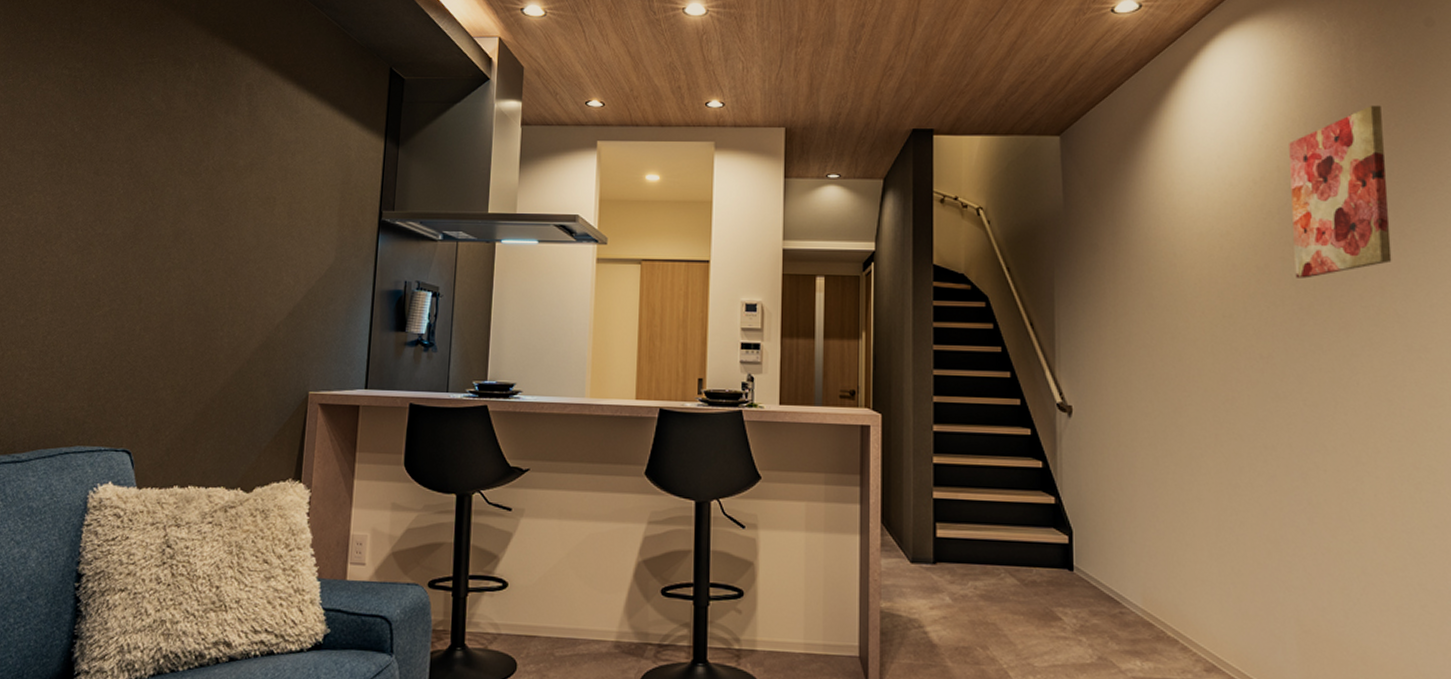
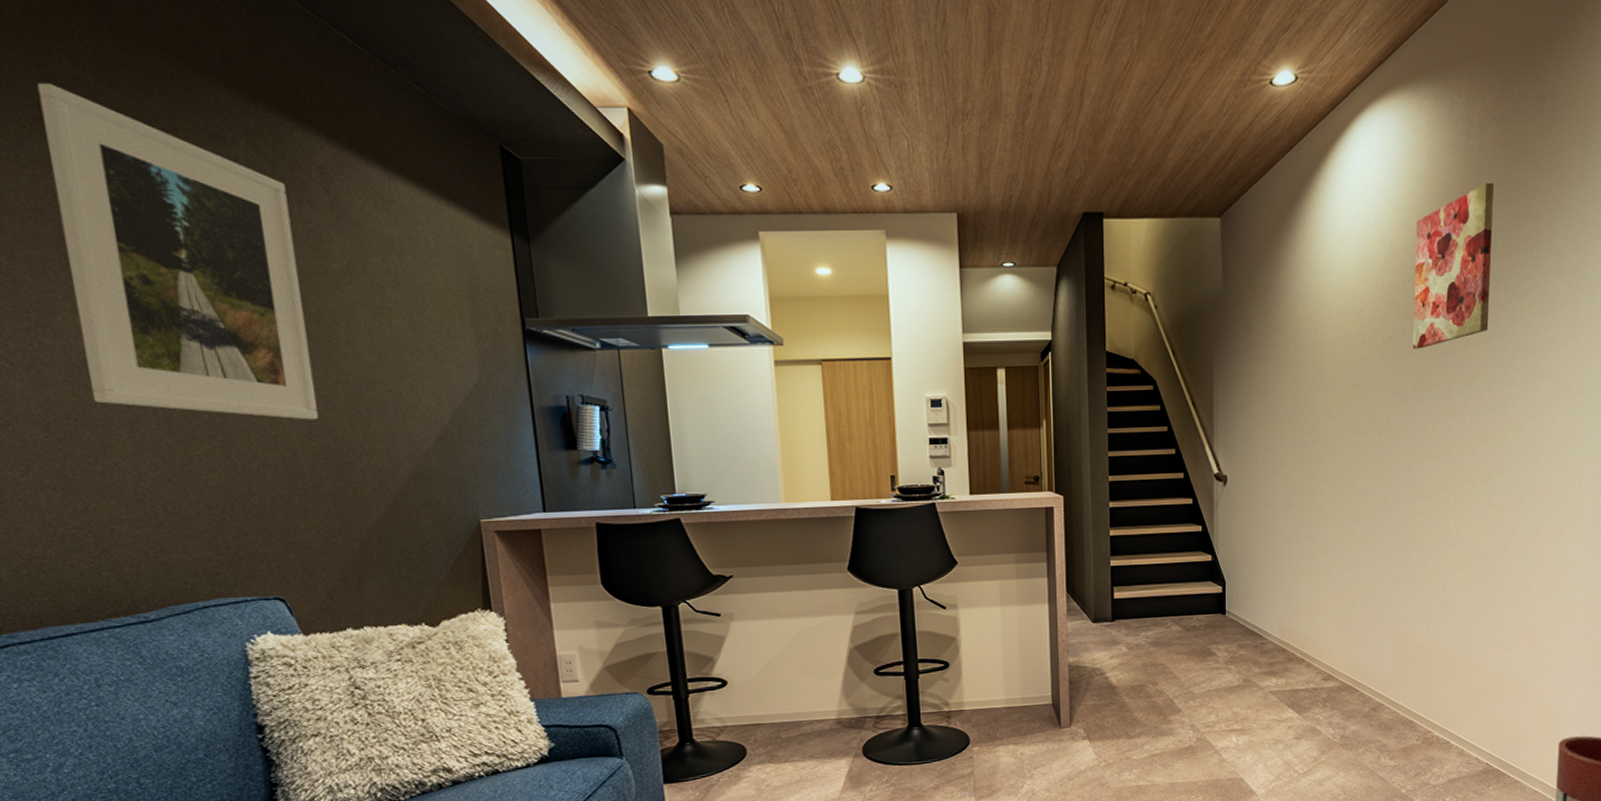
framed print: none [34,22,220,291] -> present [36,82,318,420]

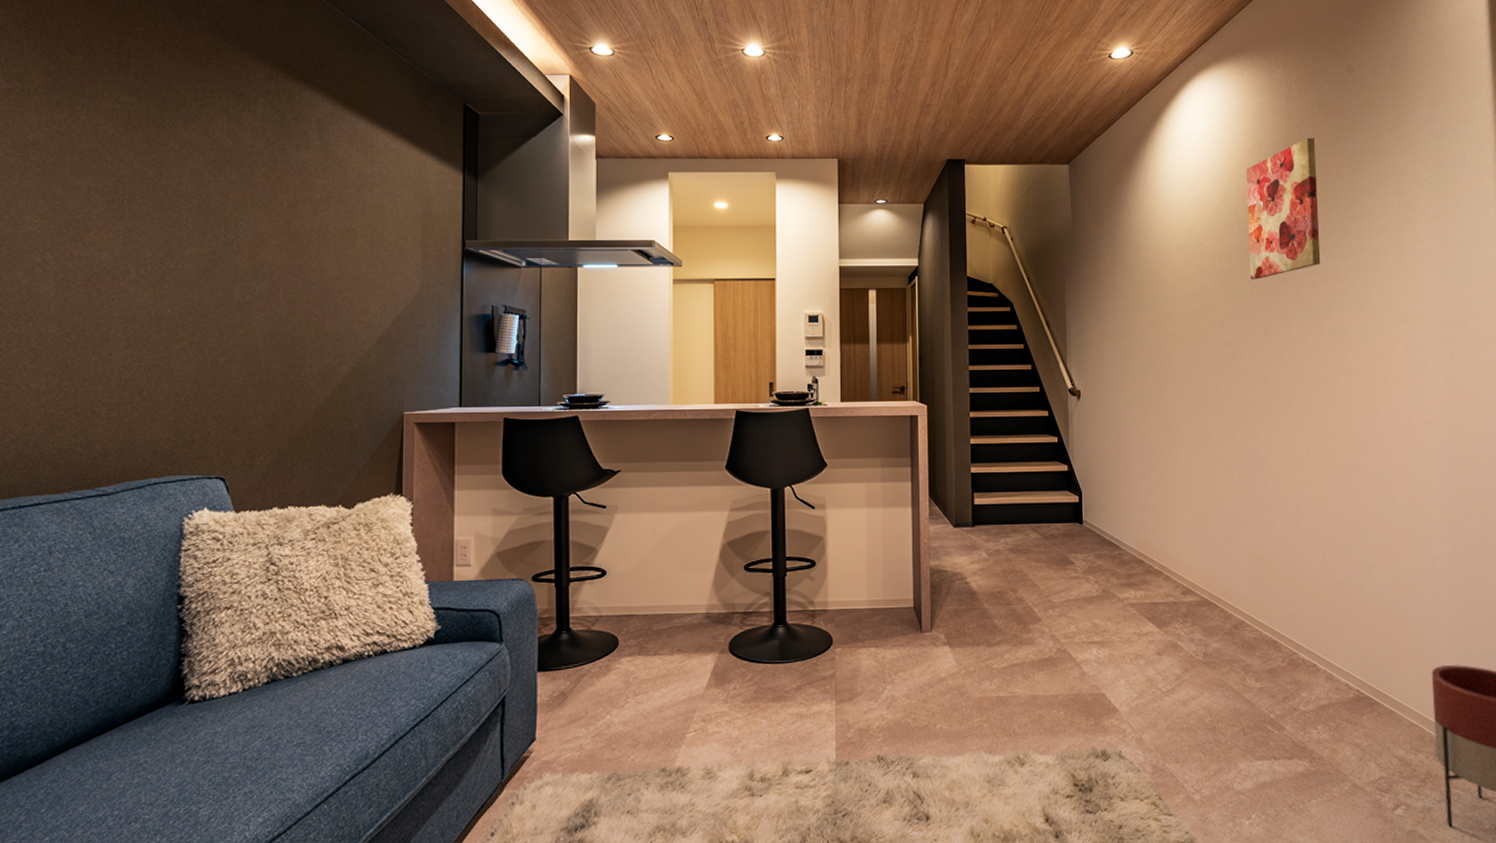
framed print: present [36,82,318,420] -> none [102,55,289,322]

